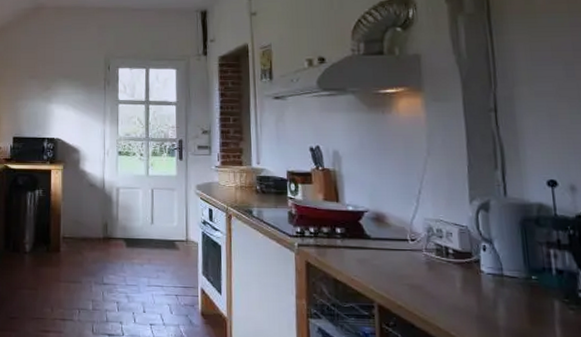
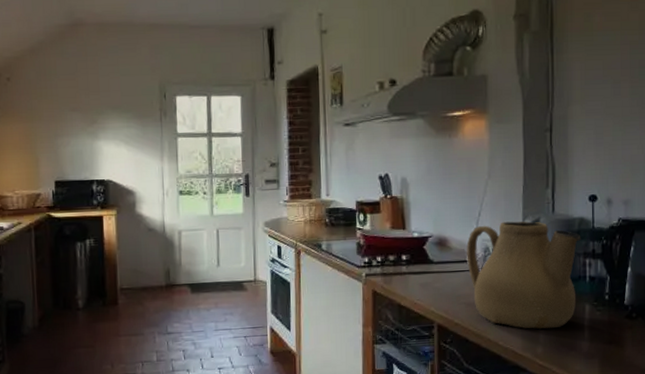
teapot: none [407,201,542,324] -> present [466,221,581,329]

